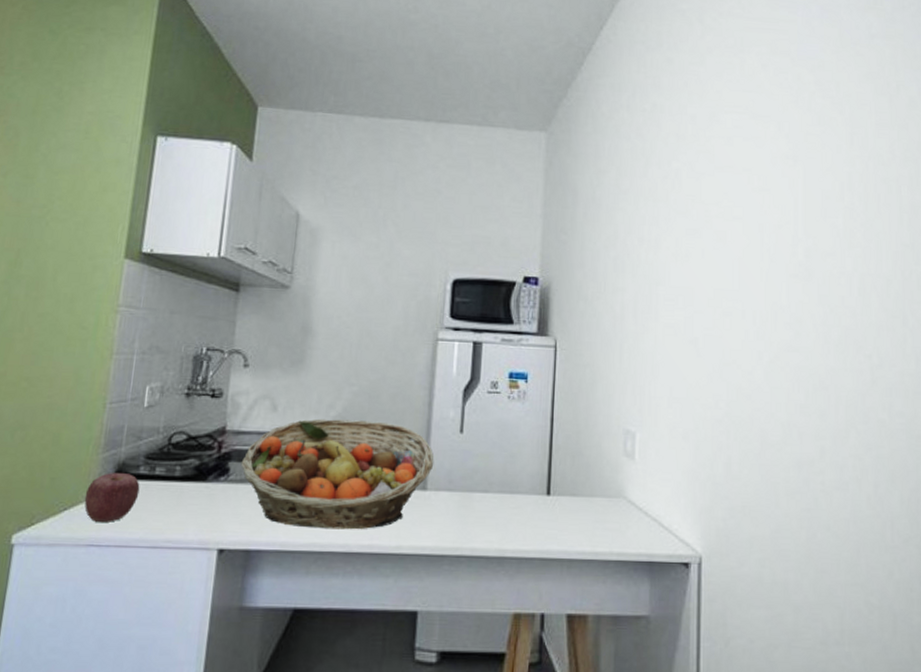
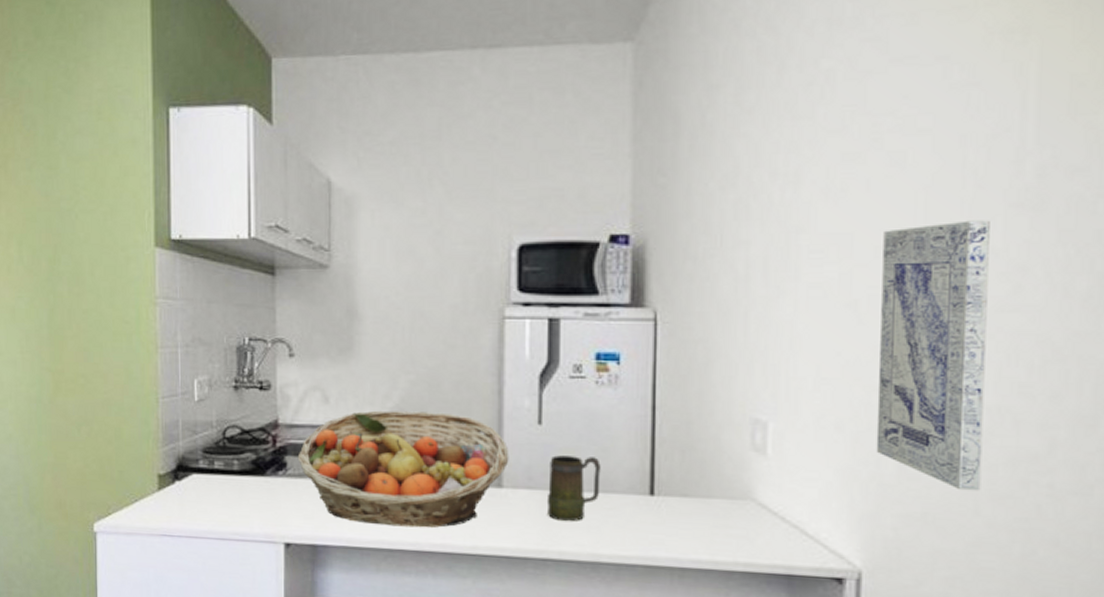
apple: present [84,473,140,522] -> none [152,466,202,514]
mug: none [463,460,509,521] -> present [546,455,601,522]
wall art: none [710,284,779,488] -> present [876,220,990,491]

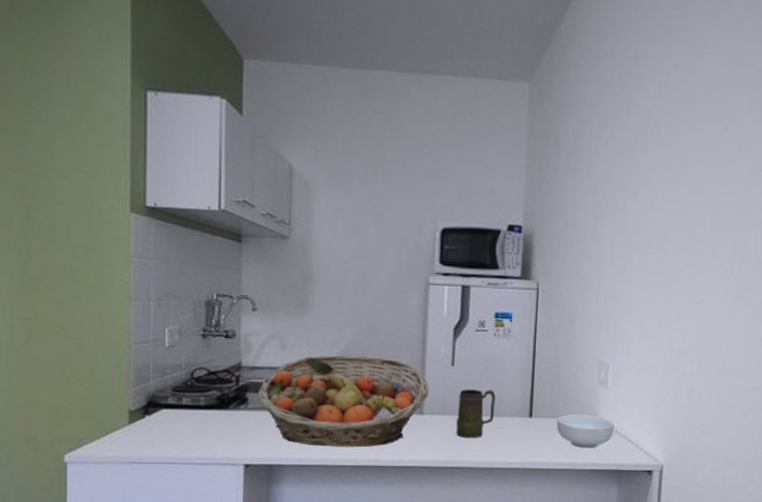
cereal bowl: none [691,492,780,542] -> present [556,414,615,448]
wall art: present [876,220,990,491] -> none [675,229,748,409]

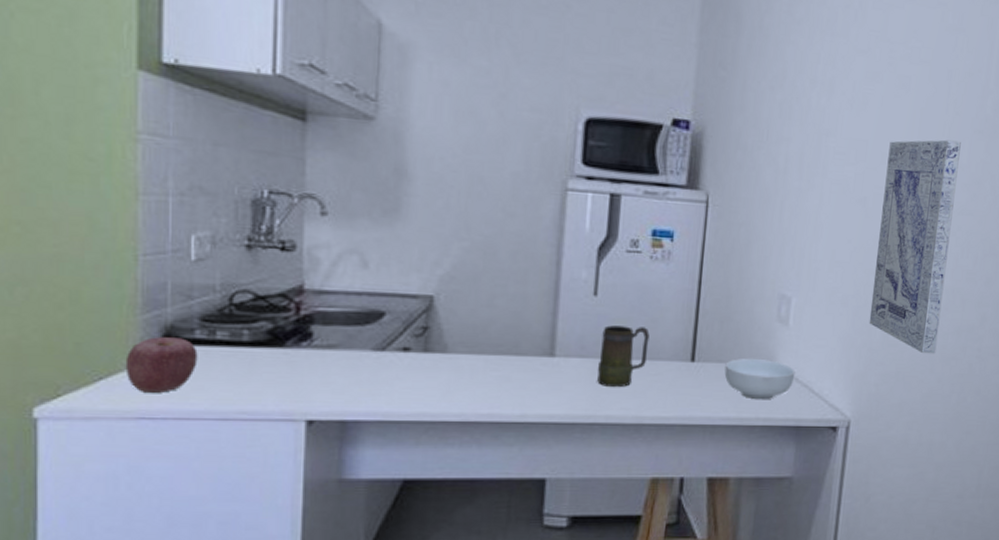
apple: none [123,403,170,444] -> present [125,337,198,393]
fruit basket: present [257,355,429,448] -> none [326,277,564,399]
wall art: none [675,229,748,409] -> present [869,140,961,354]

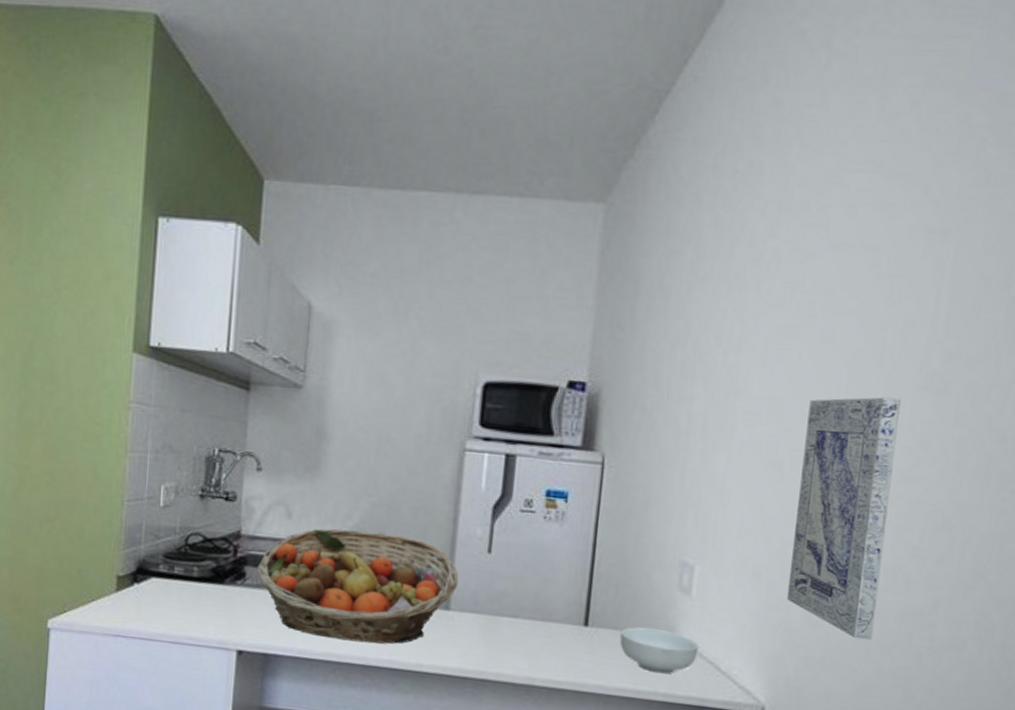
apple: present [125,337,198,393] -> none [110,569,161,616]
fruit basket: none [326,277,564,399] -> present [256,528,459,644]
mug: present [597,325,650,388] -> none [489,583,542,646]

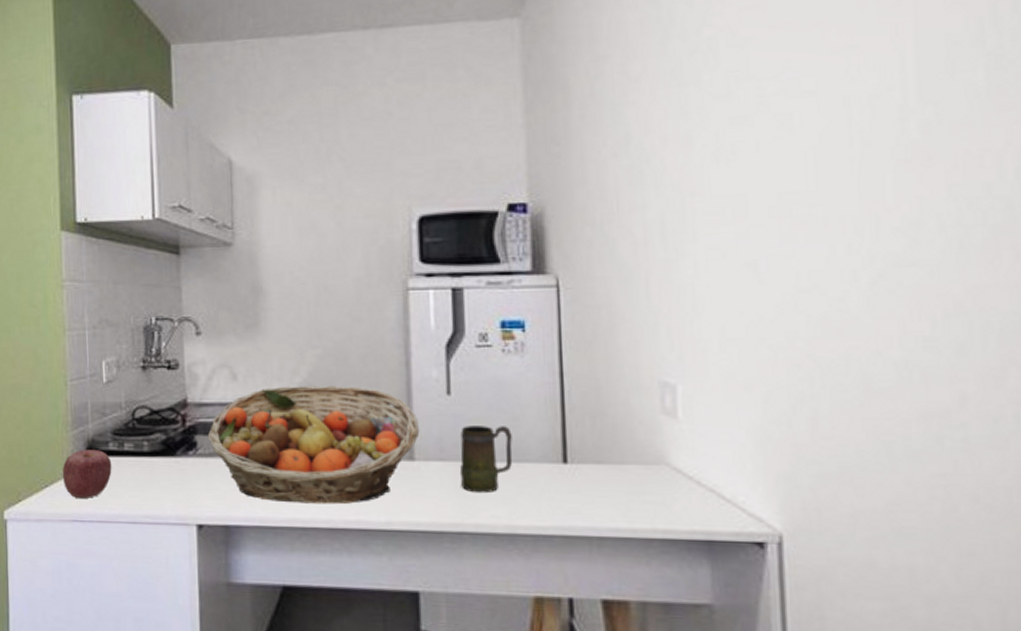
apple: none [110,569,161,616] -> present [62,450,112,498]
mug: none [489,583,542,646] -> present [459,426,513,494]
cereal bowl: present [620,626,699,674] -> none [605,457,696,508]
wall art: present [786,397,901,641] -> none [777,177,895,448]

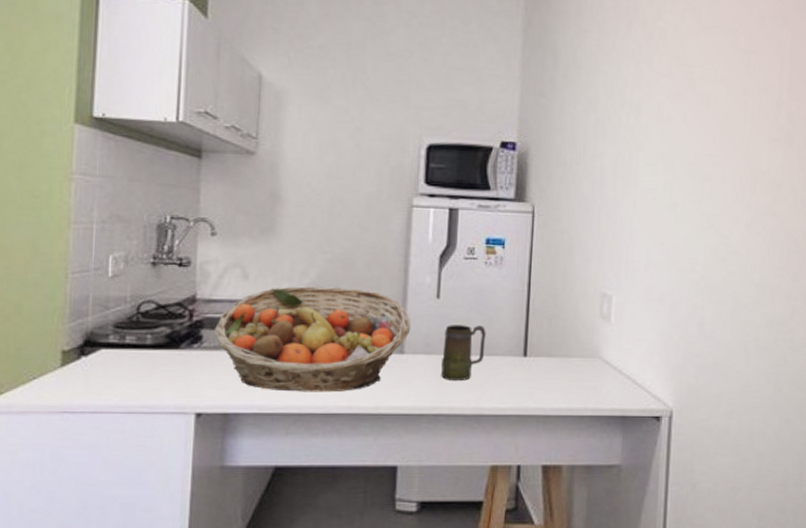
apple: present [62,450,112,498] -> none [54,342,111,390]

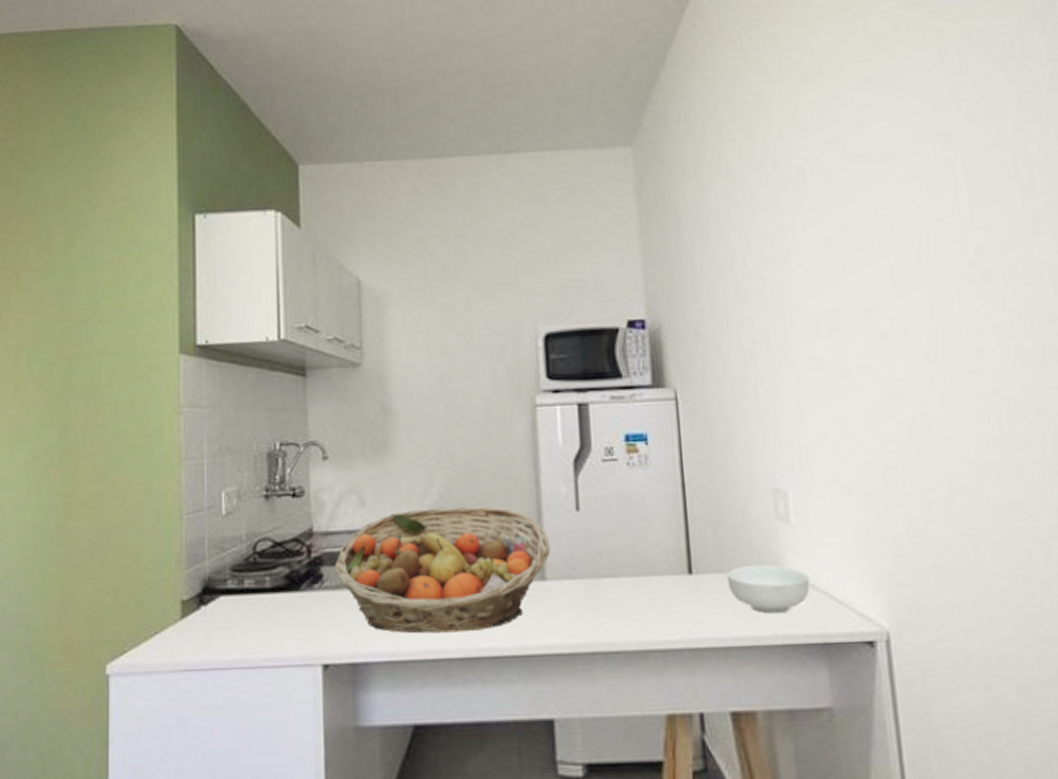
mug: present [440,325,486,382] -> none [590,540,641,611]
cereal bowl: none [554,352,619,392] -> present [727,564,810,614]

